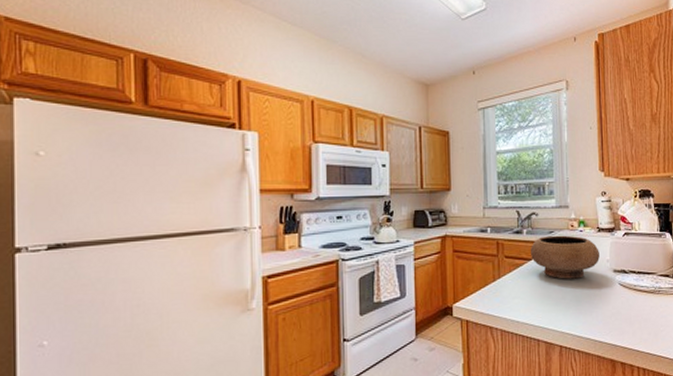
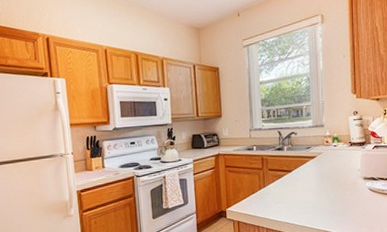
bowl: present [530,235,600,279] -> none [290,150,351,187]

